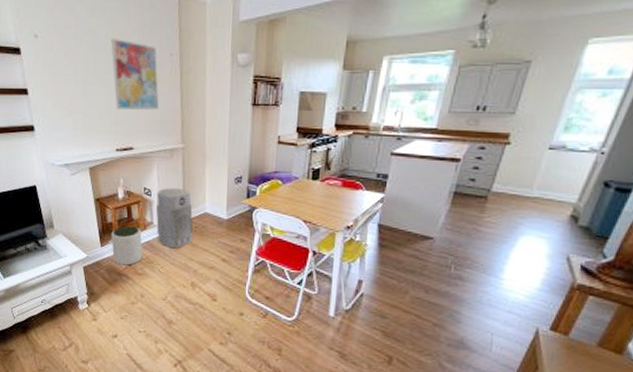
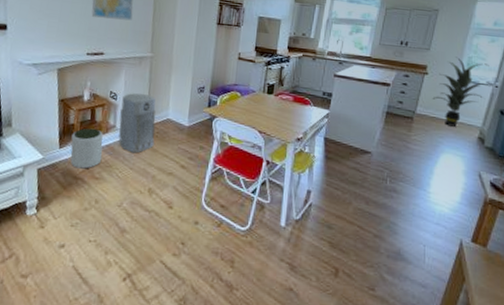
indoor plant: none [514,119,596,205] -> present [432,57,489,127]

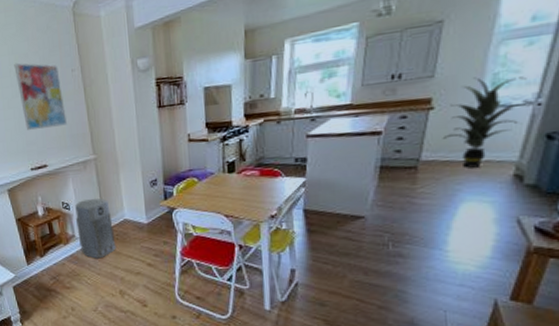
plant pot: present [70,127,103,169] -> none [36,241,69,281]

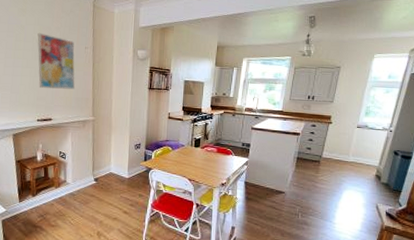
air purifier: present [75,198,116,259] -> none [69,151,100,203]
indoor plant: present [442,76,527,168] -> none [336,107,385,167]

